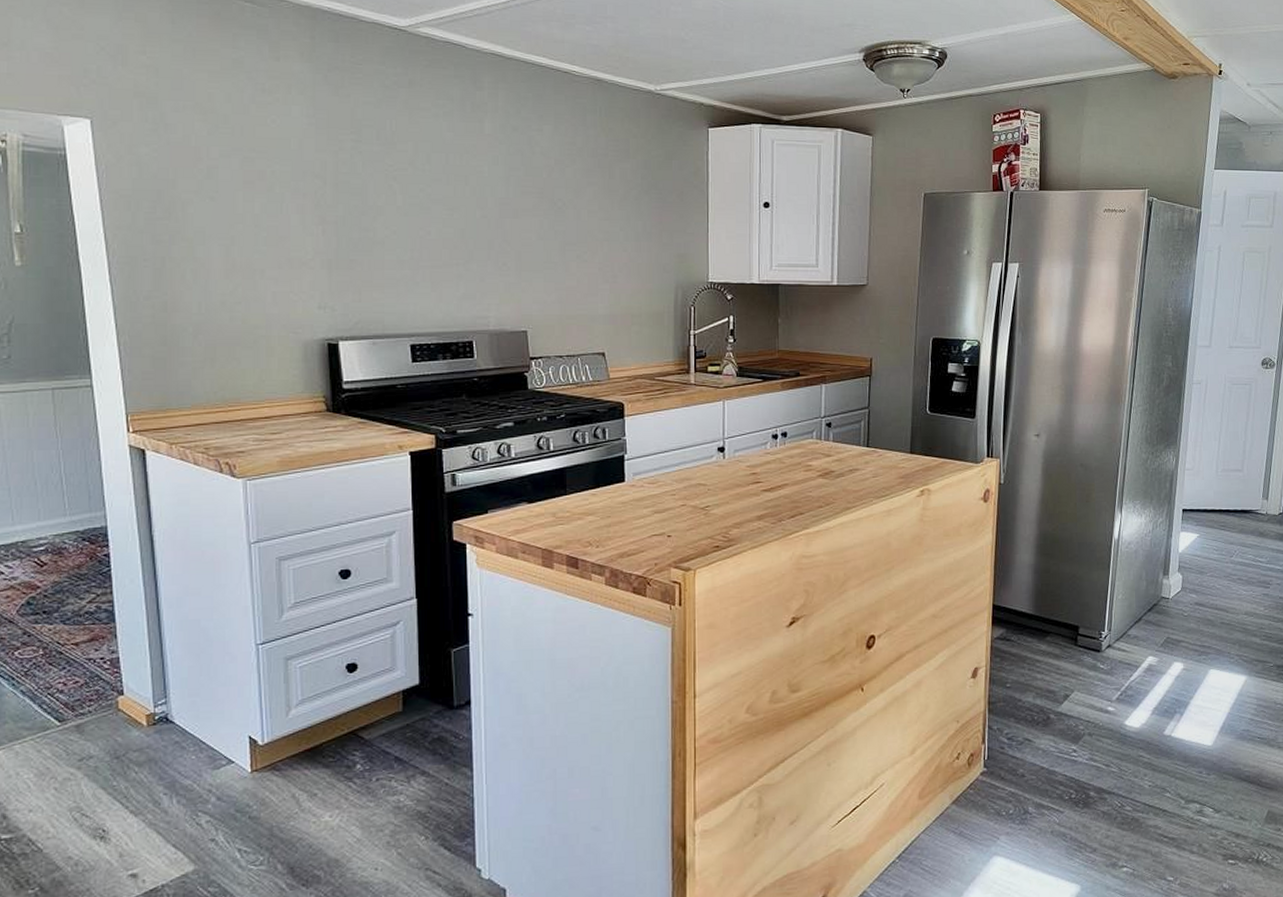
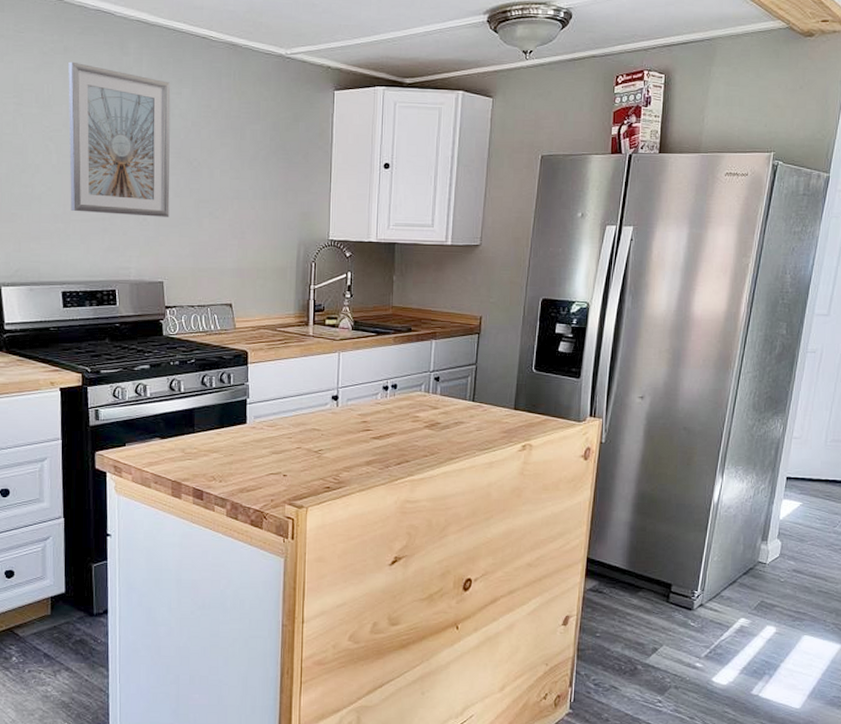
picture frame: none [414,96,532,261] -> present [68,61,171,217]

